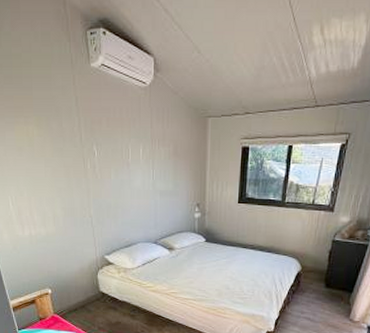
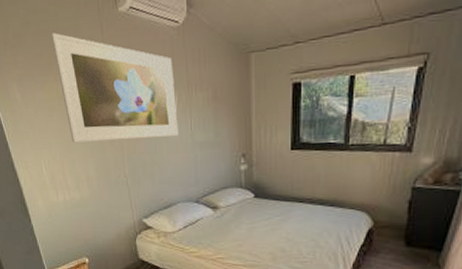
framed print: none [24,78,142,184] -> present [51,32,179,143]

